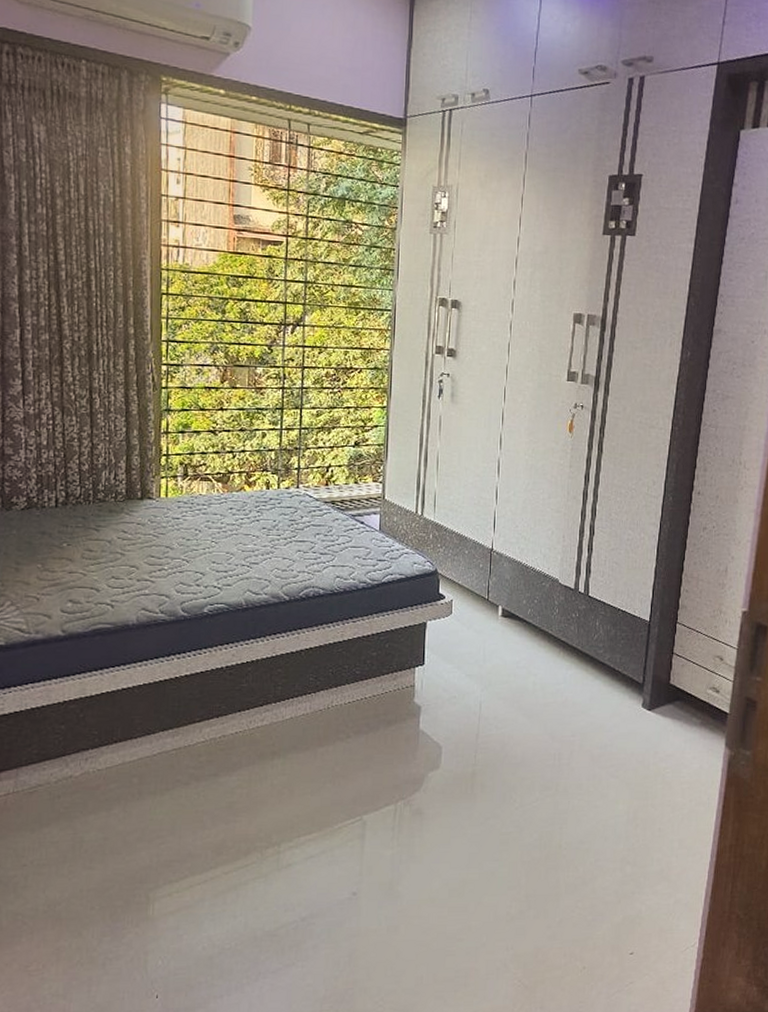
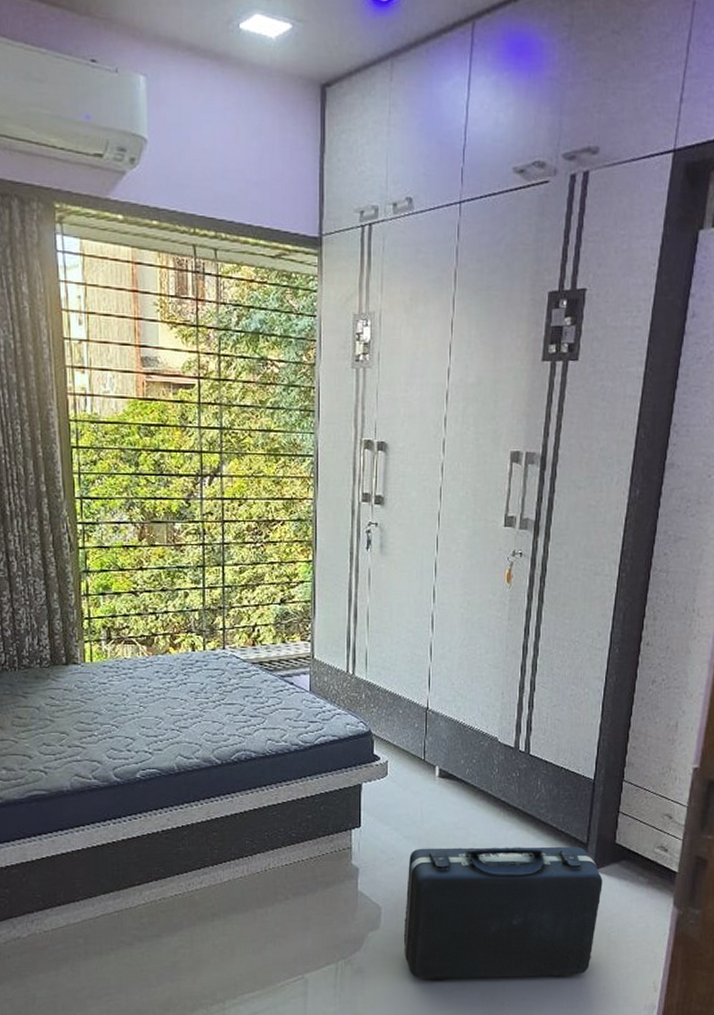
suitcase: none [463,686,658,824] -> present [403,846,603,982]

